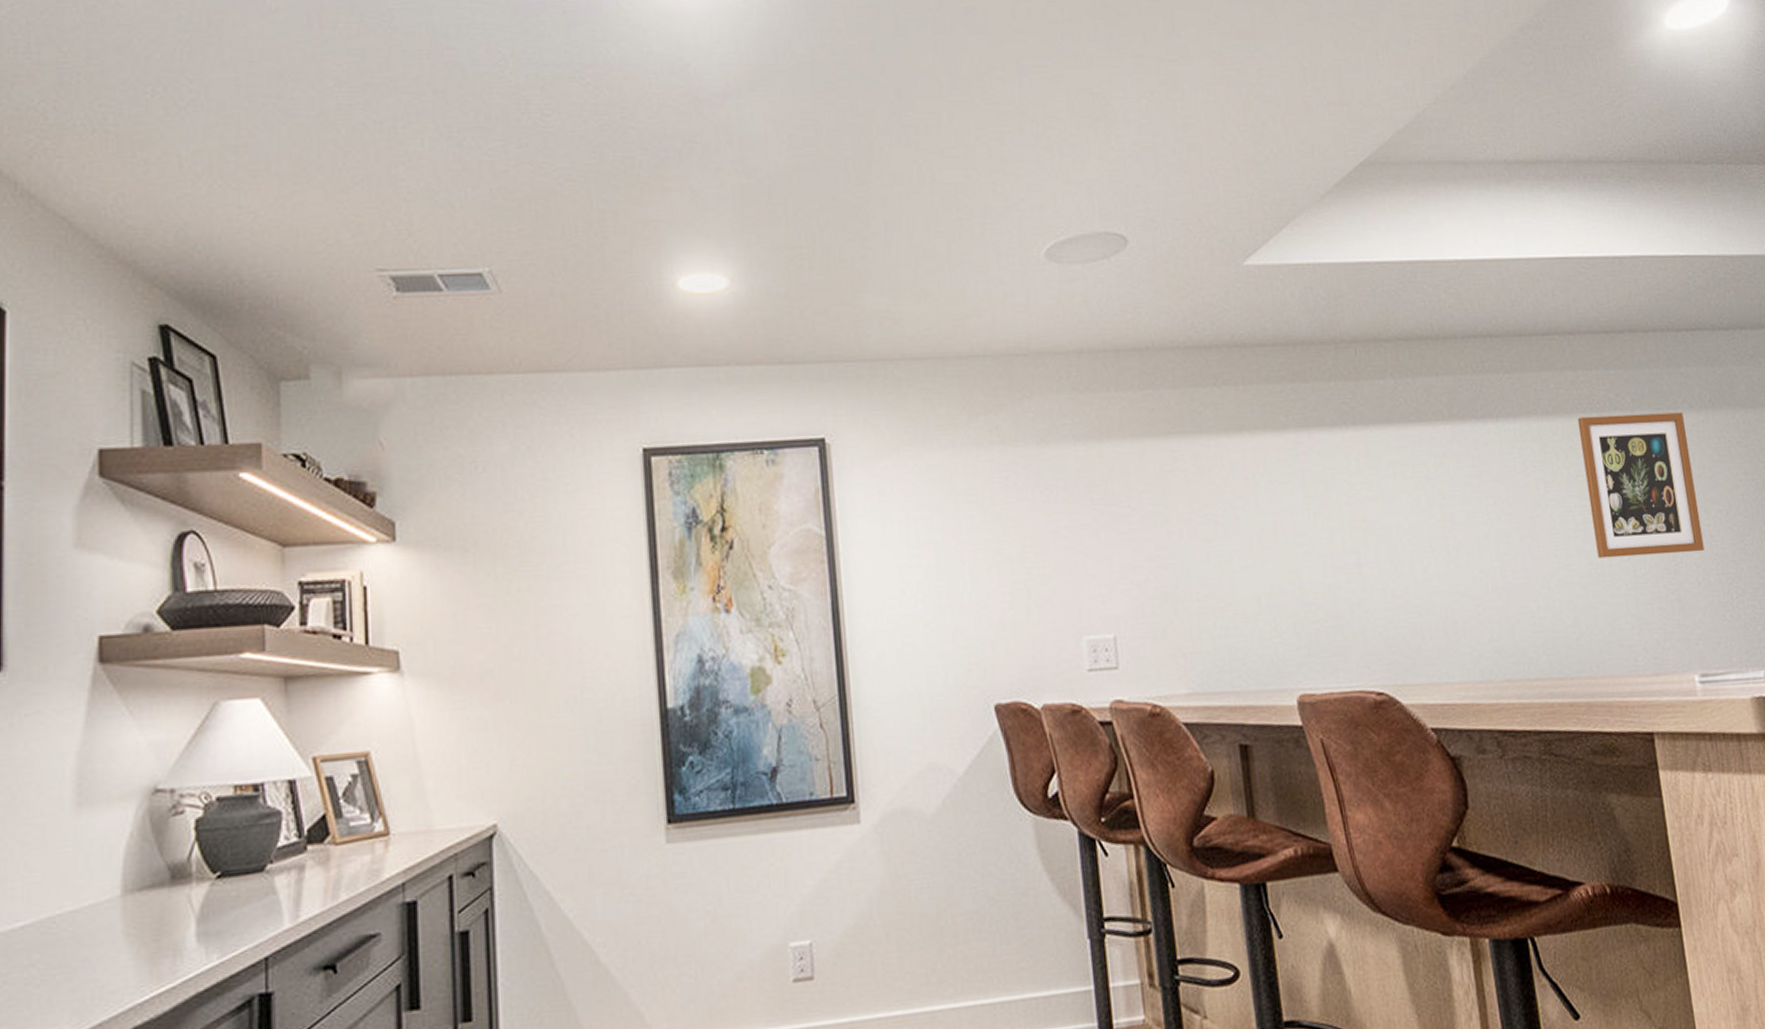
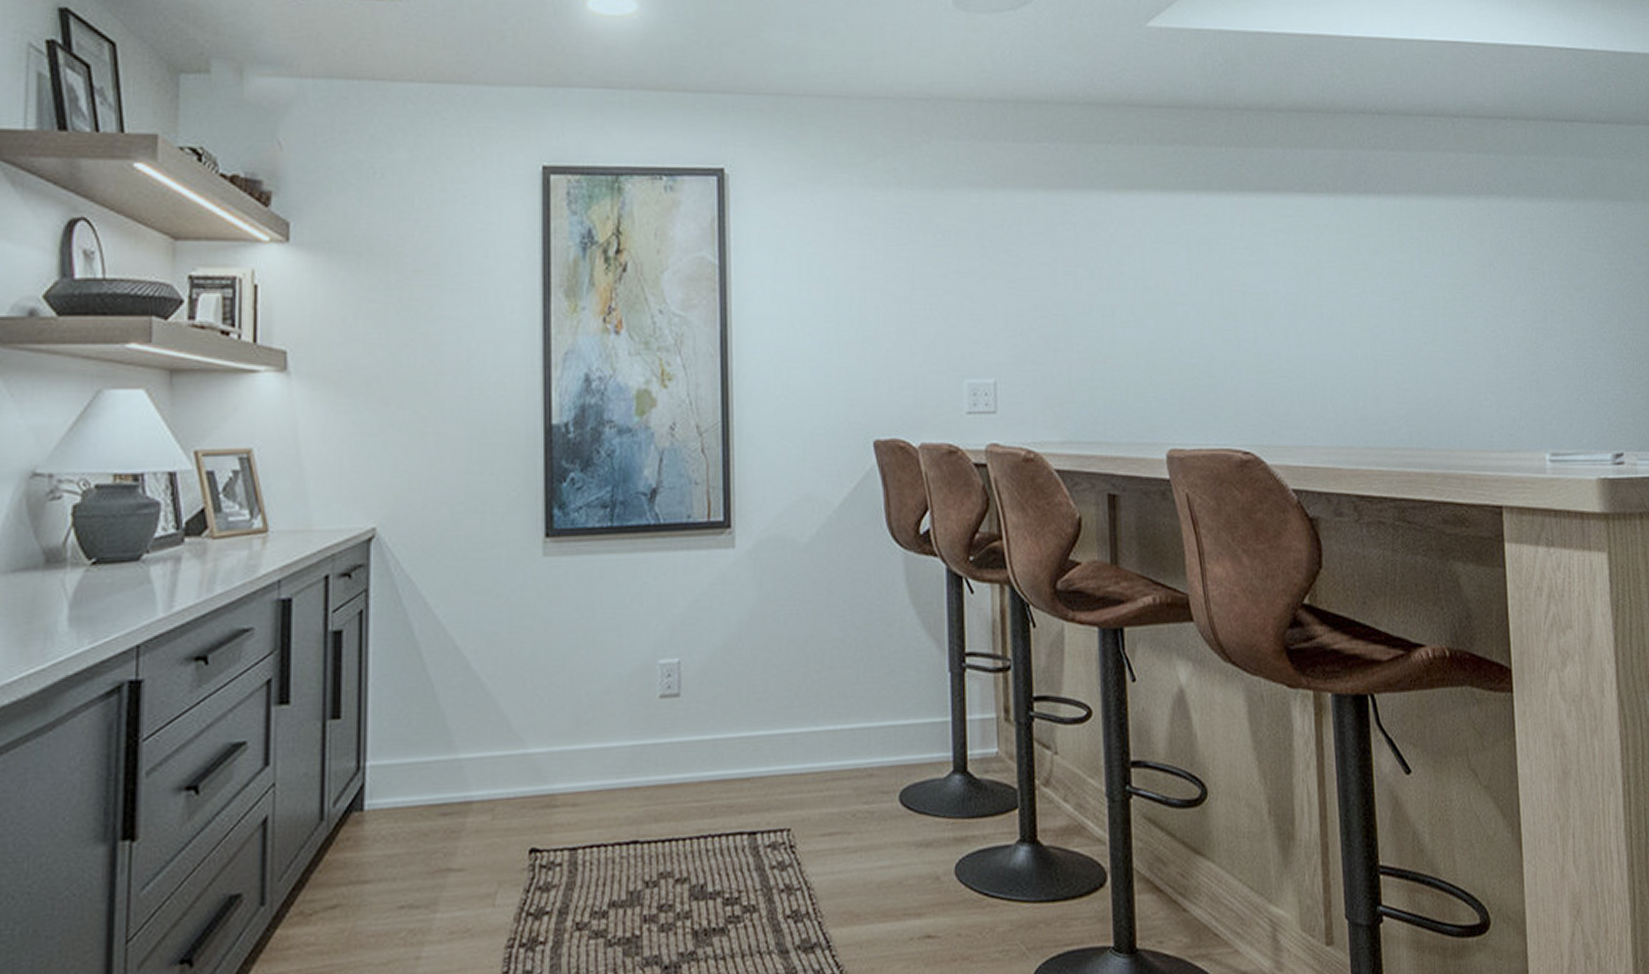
wall art: present [1577,412,1705,559] -> none [1455,198,1565,336]

